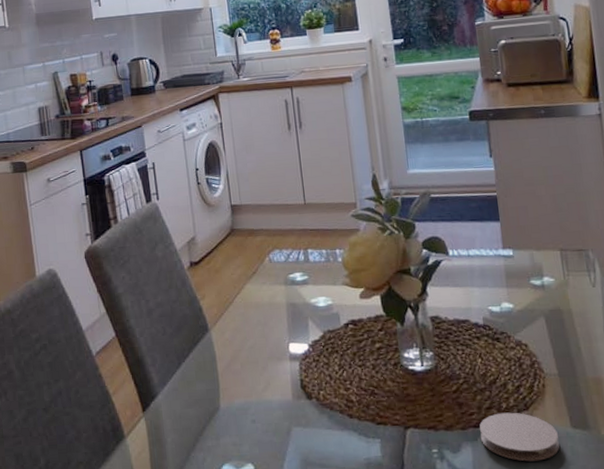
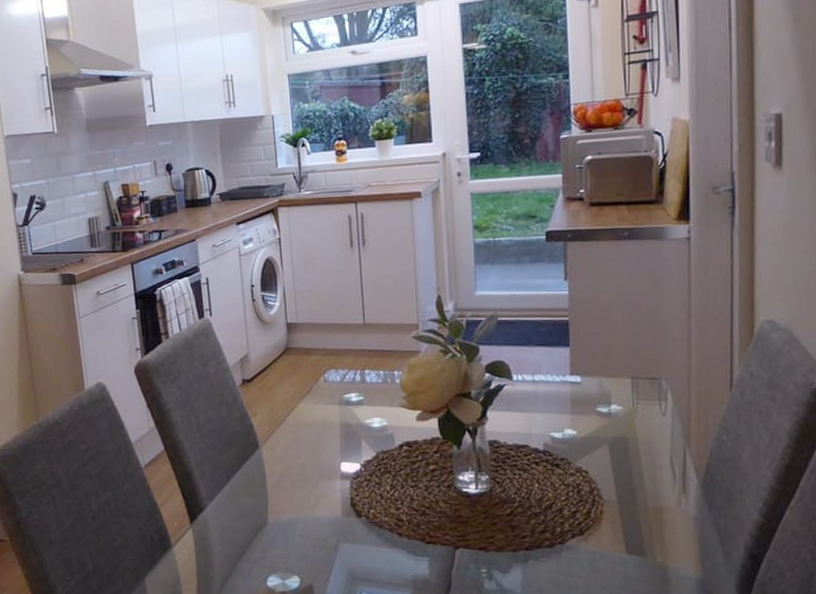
coaster: present [479,412,559,462] -> none [530,536,612,584]

